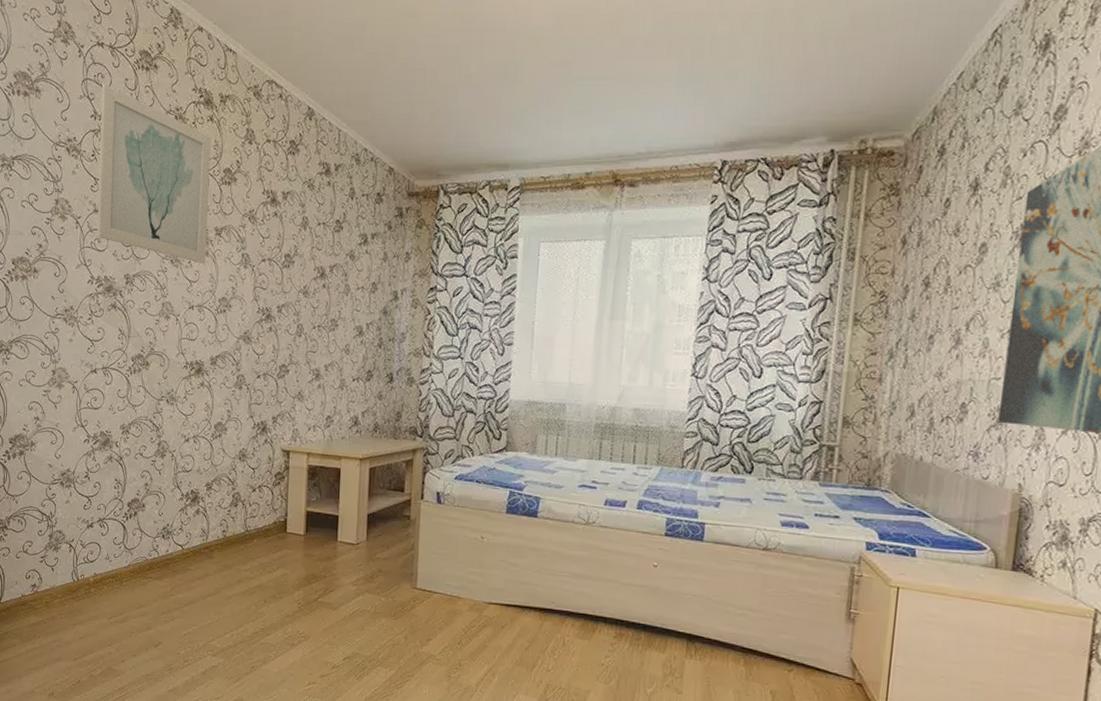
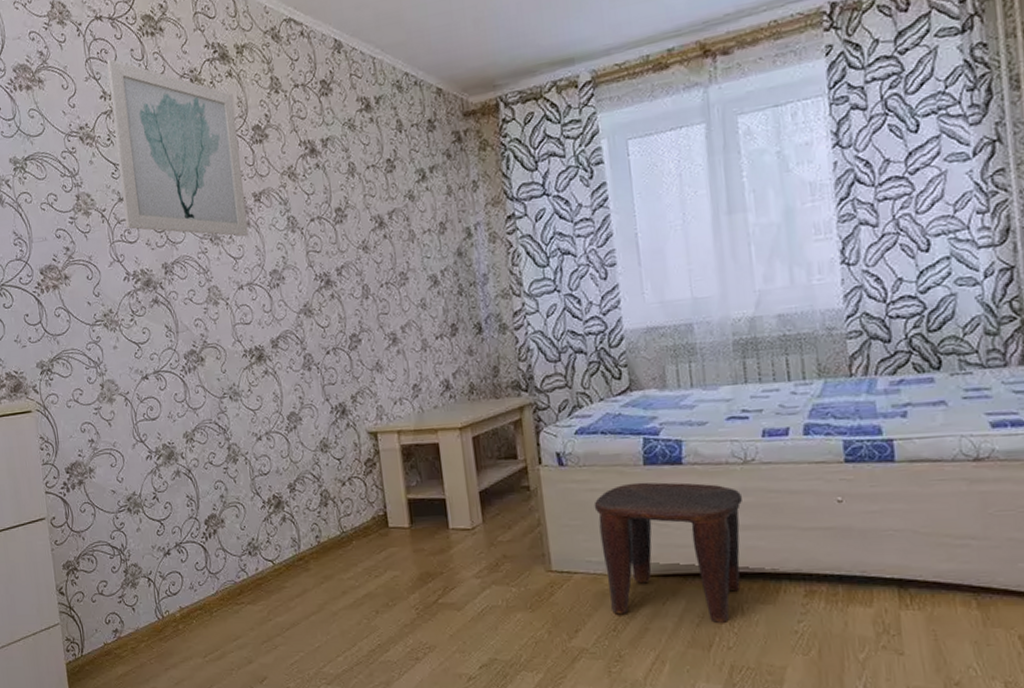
stool: none [459,526,580,650] -> present [594,482,742,623]

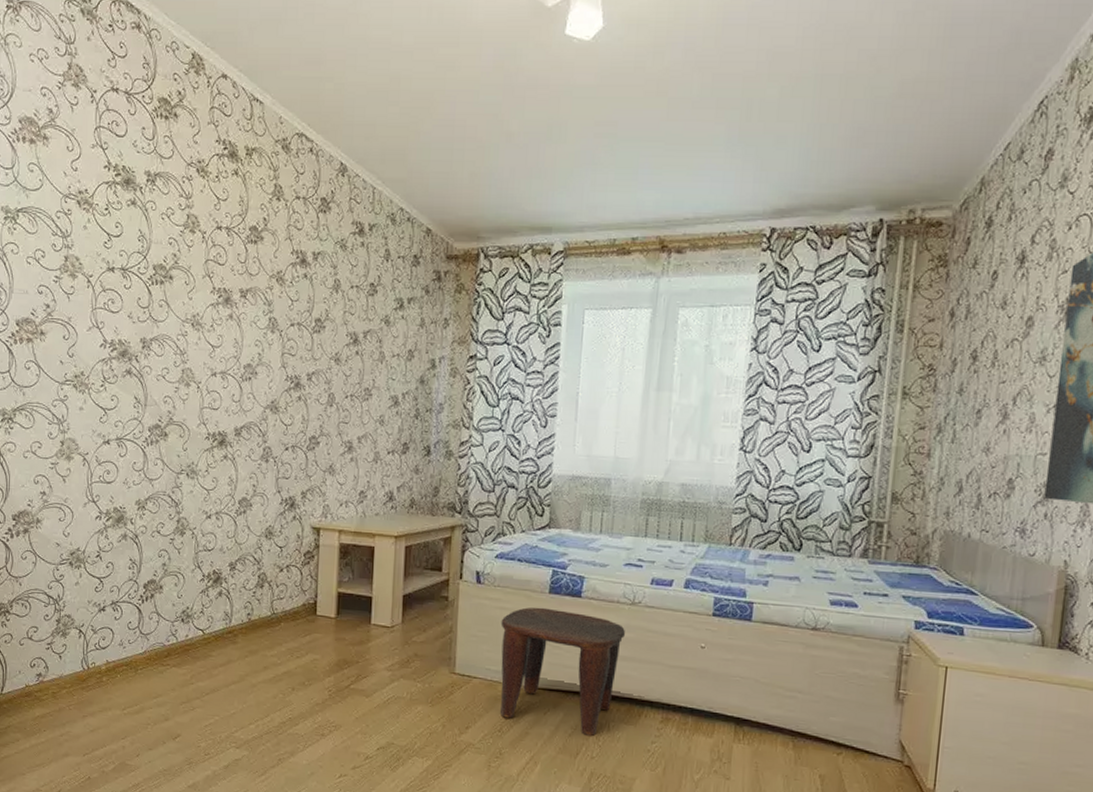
wall art: present [106,58,249,237] -> none [110,132,236,328]

